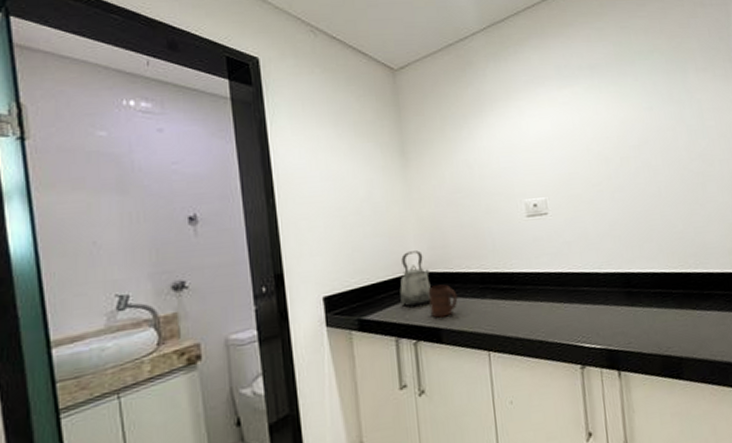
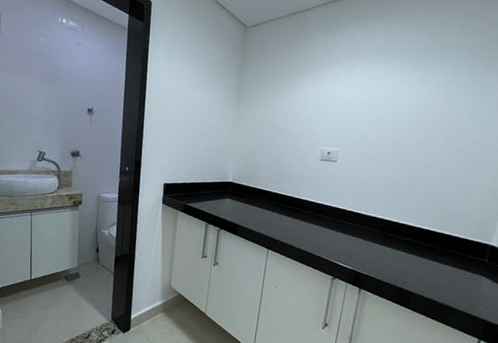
kettle: present [399,250,431,307] -> none [215,166,240,206]
cup: present [428,284,458,318] -> none [233,194,255,218]

